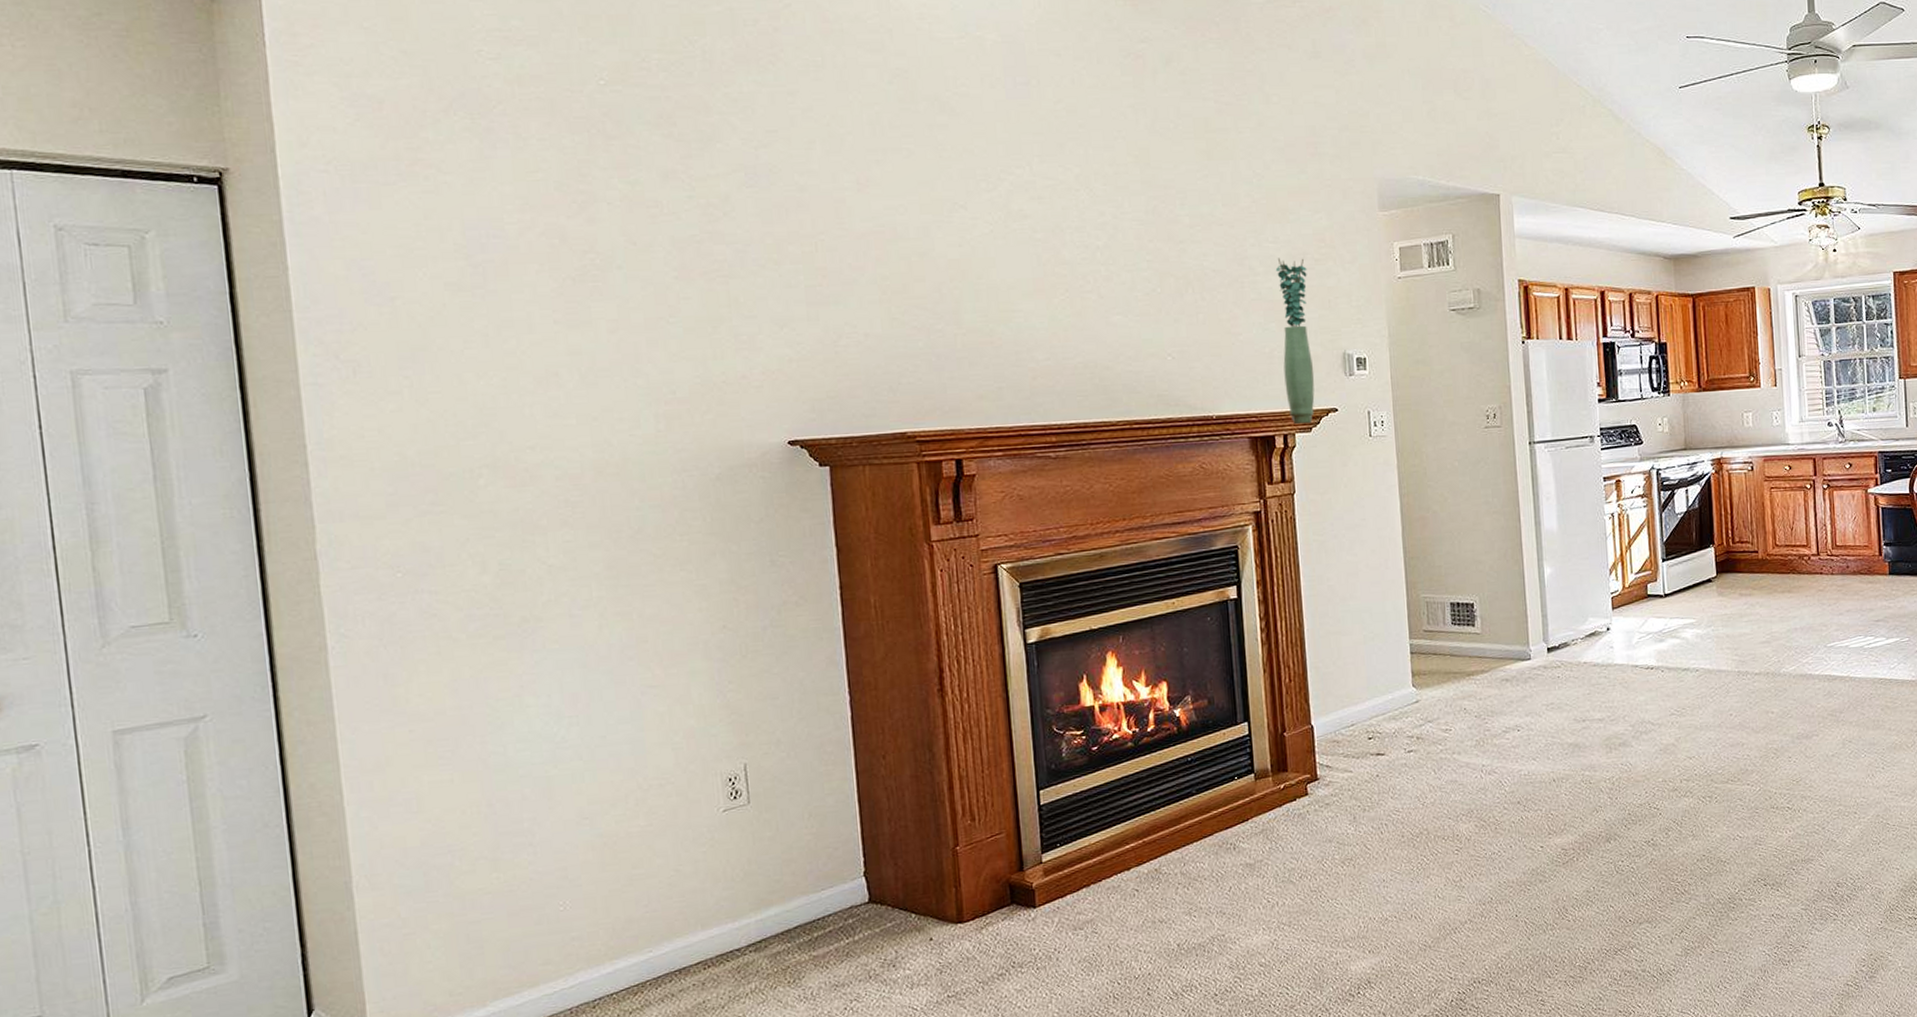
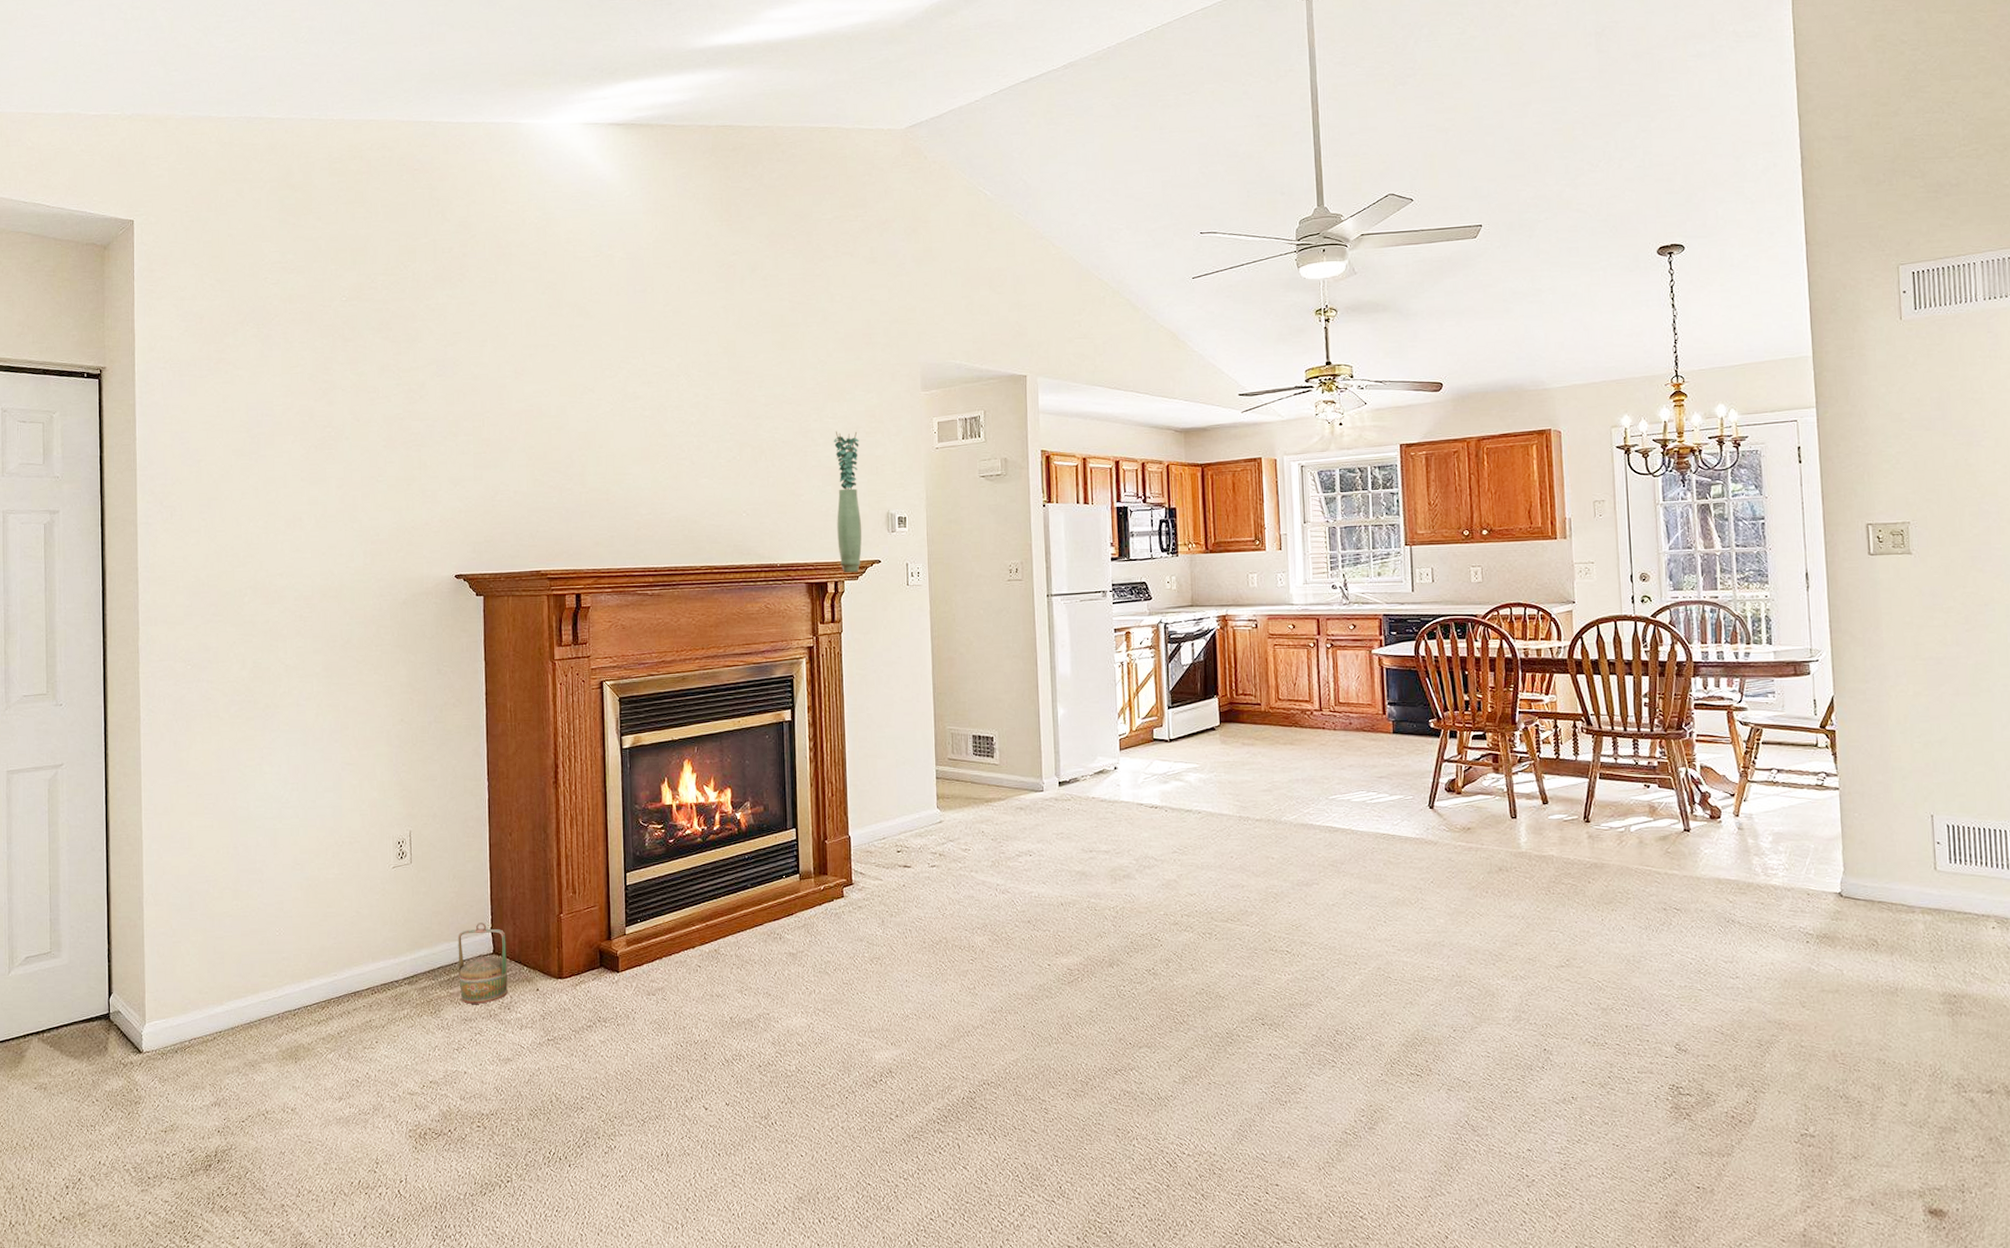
decorative basket: none [819,866,892,967] -> present [458,922,508,1005]

